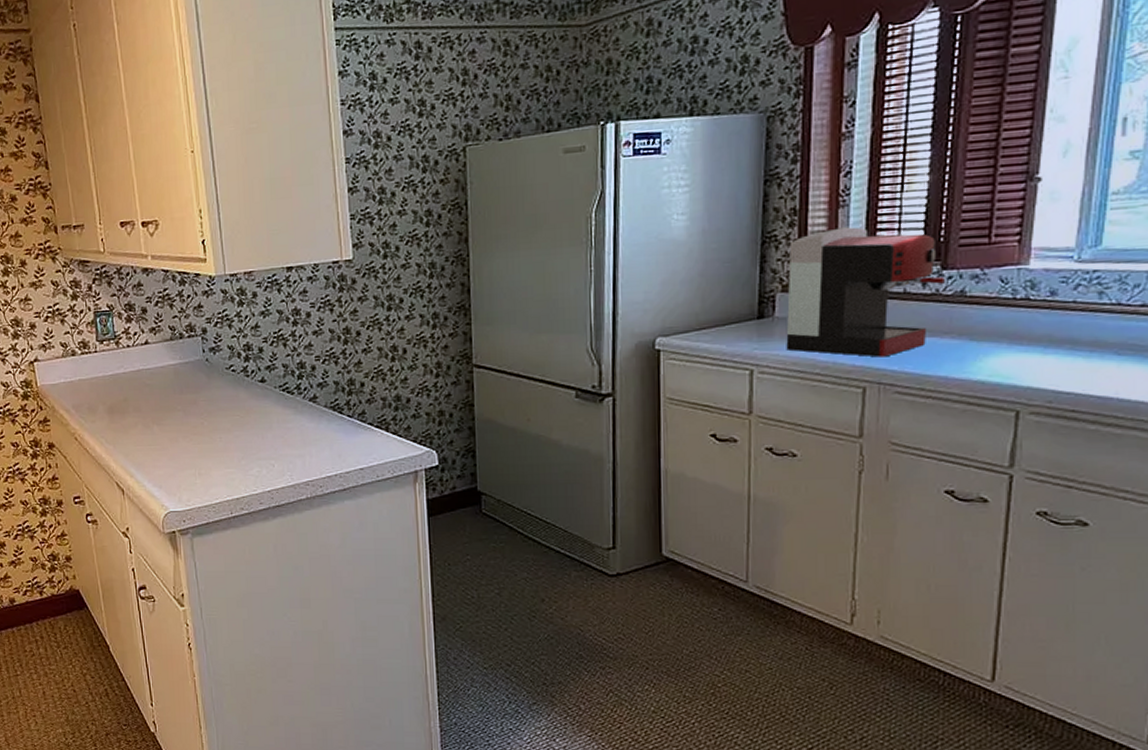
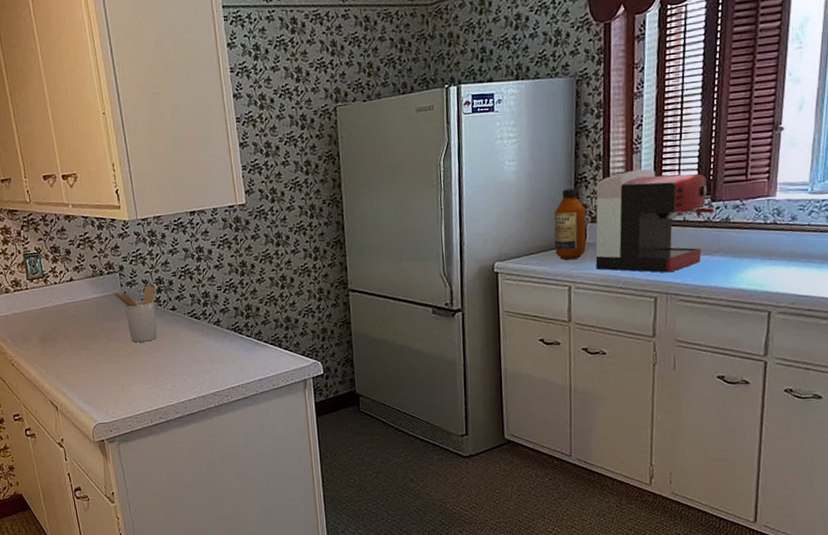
utensil holder: none [193,352,243,419] -> present [113,285,157,343]
bottle: none [733,249,775,338] -> present [554,188,587,260]

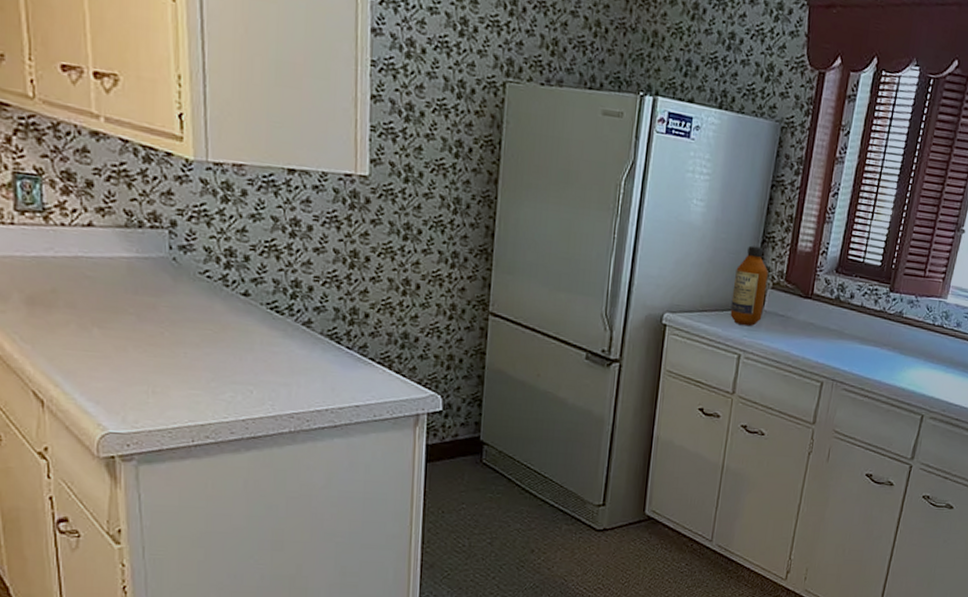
utensil holder: present [113,285,157,343] -> none [155,255,221,332]
coffee maker: present [595,169,714,273] -> none [769,240,891,359]

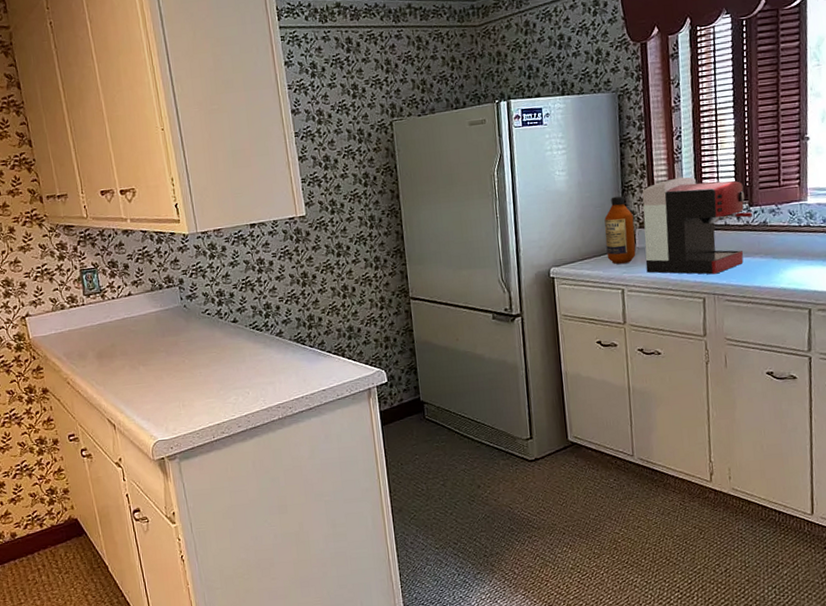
coffee maker: none [769,240,891,359] -> present [642,176,752,275]

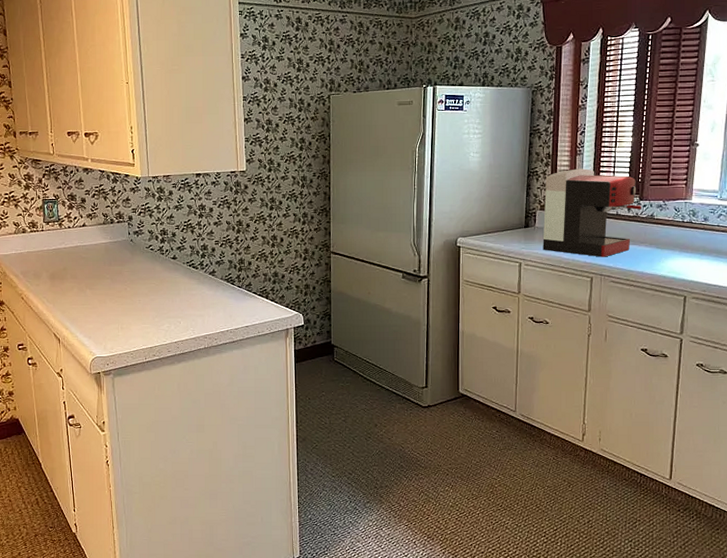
bottle: present [604,196,636,264] -> none [509,180,536,241]

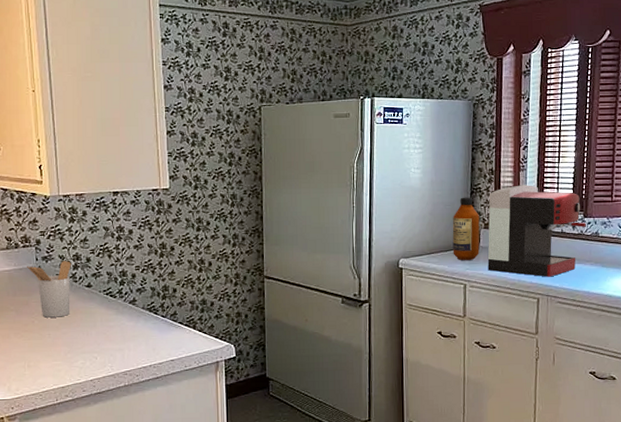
utensil holder: none [121,235,159,286] -> present [27,261,71,318]
bottle: none [509,180,536,241] -> present [452,197,480,261]

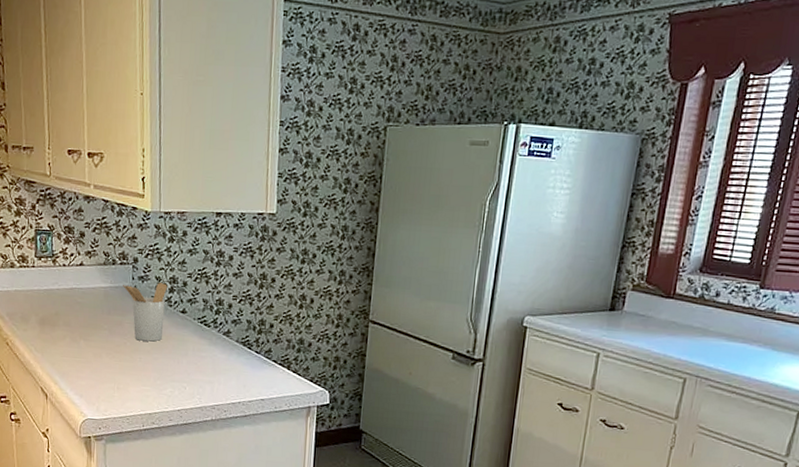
bottle: present [452,197,480,261] -> none [589,251,628,326]
coffee maker: present [487,185,586,277] -> none [628,242,761,355]

